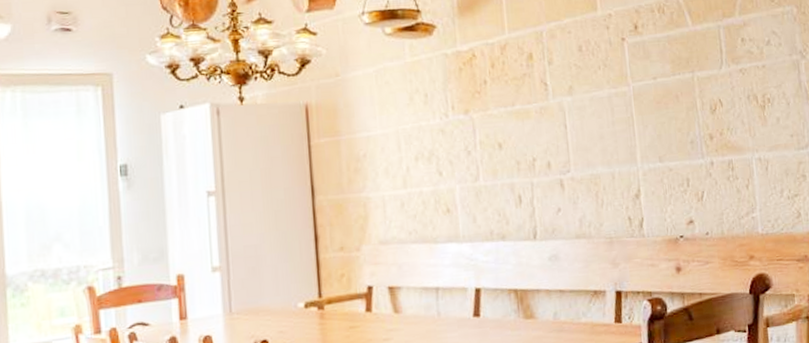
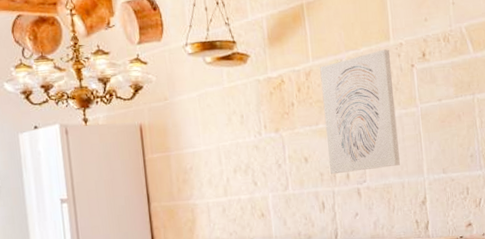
wall art: none [517,20,609,163] -> present [320,49,400,175]

